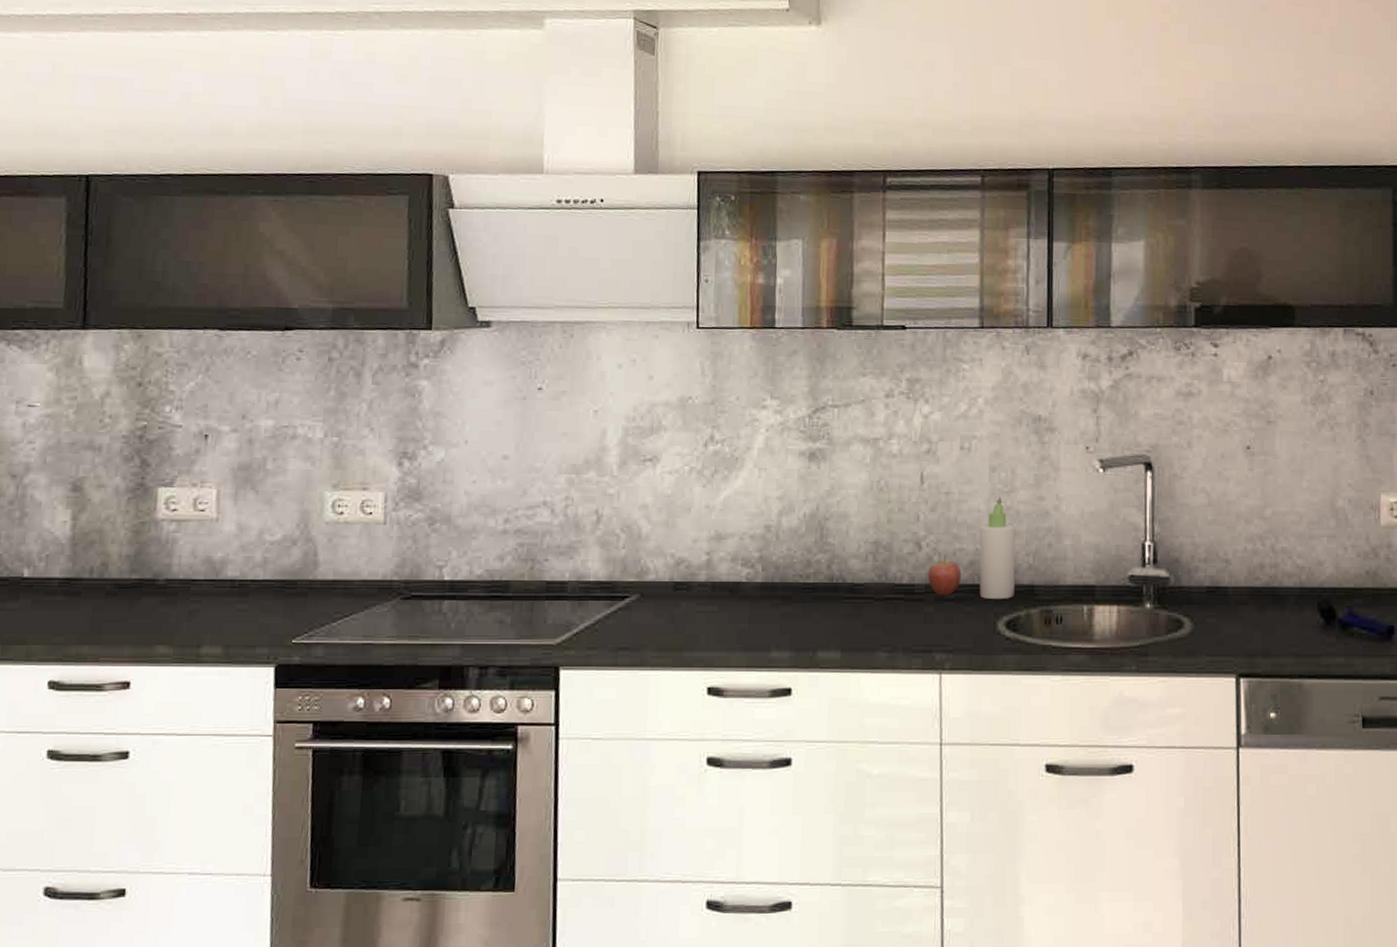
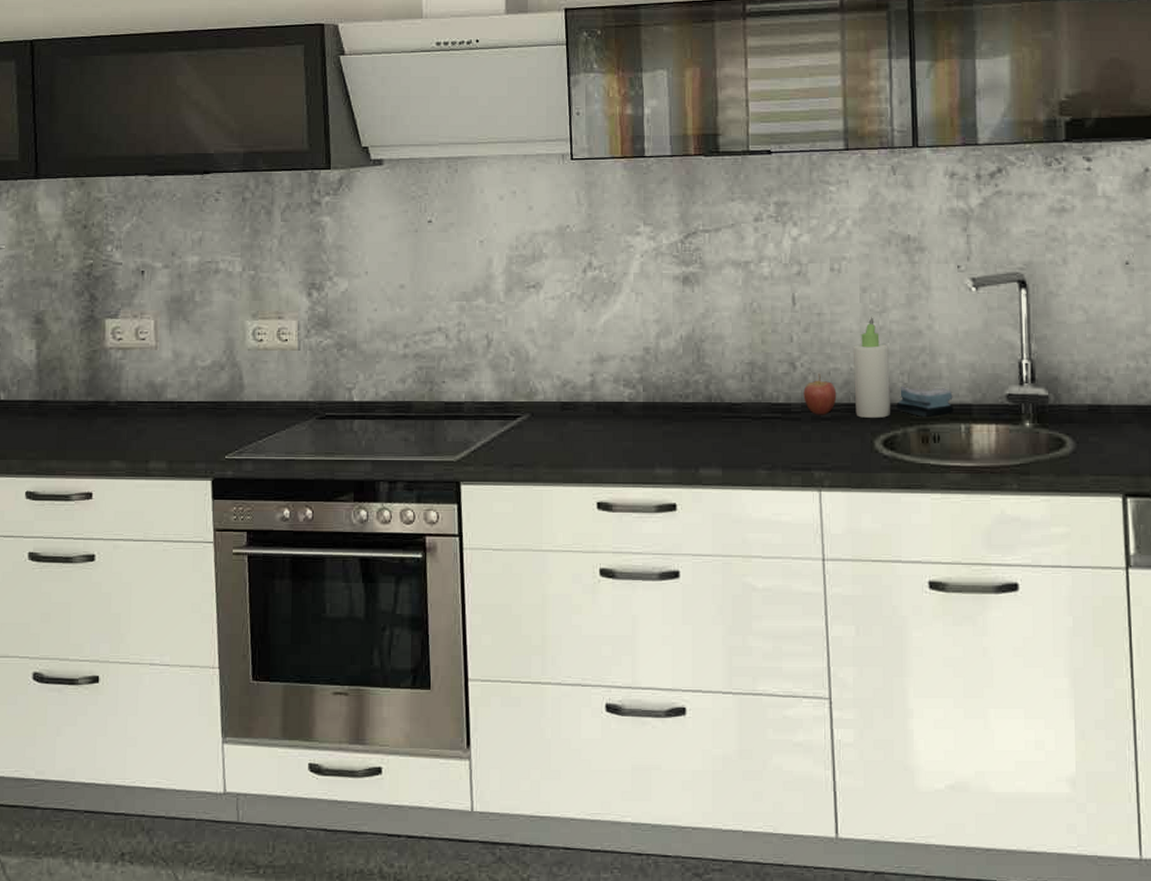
sponge: none [1020,566,1077,599] -> present [896,385,953,418]

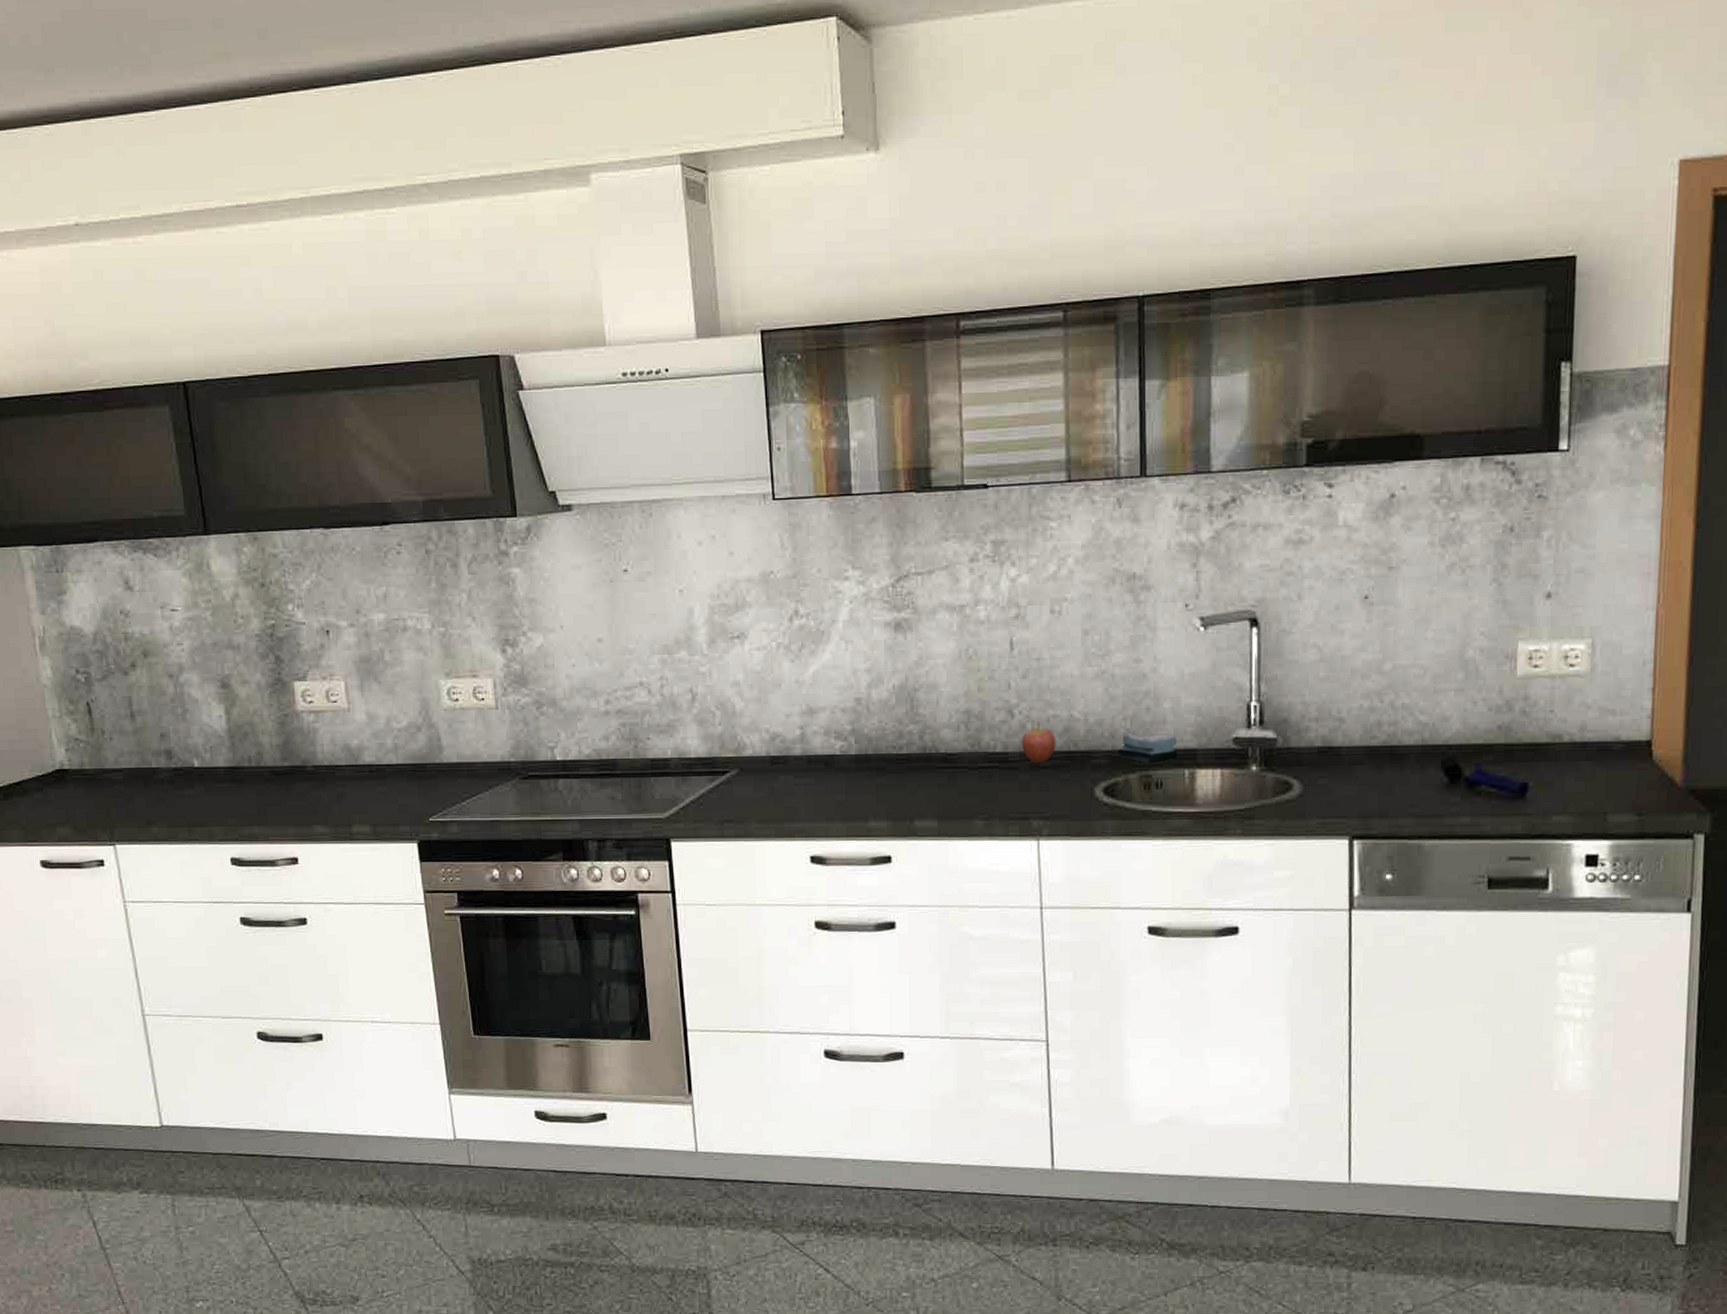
bottle: present [853,316,891,418] -> none [1073,659,1113,765]

